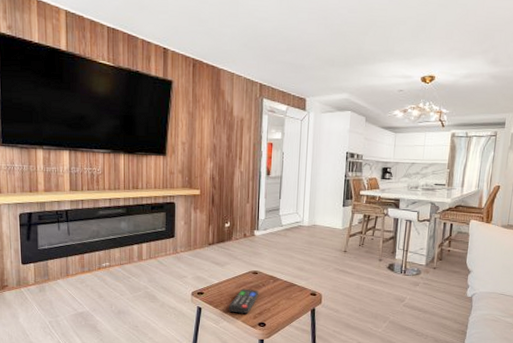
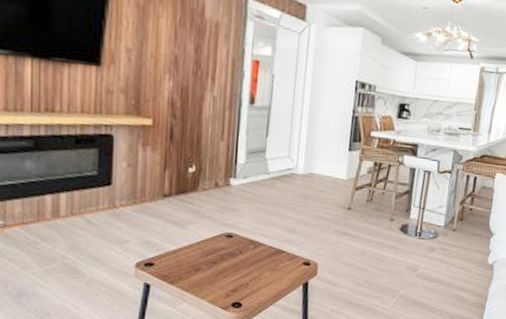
remote control: present [228,289,259,314] -> none [189,257,234,291]

